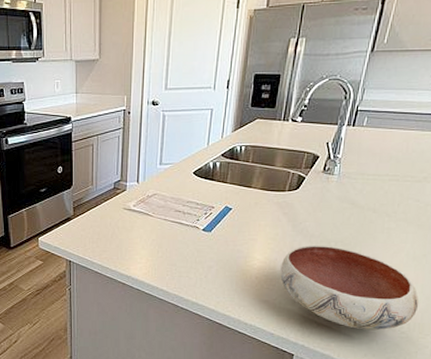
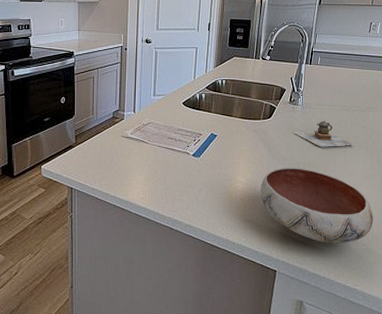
teapot: none [326,192,400,223] -> present [294,120,353,147]

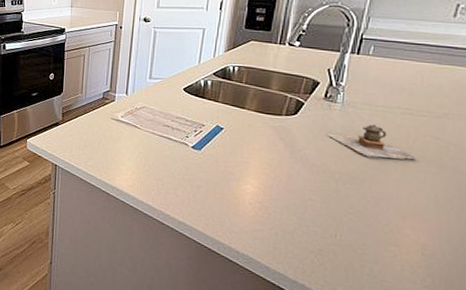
bowl: present [260,168,373,244] -> none [277,174,444,281]

